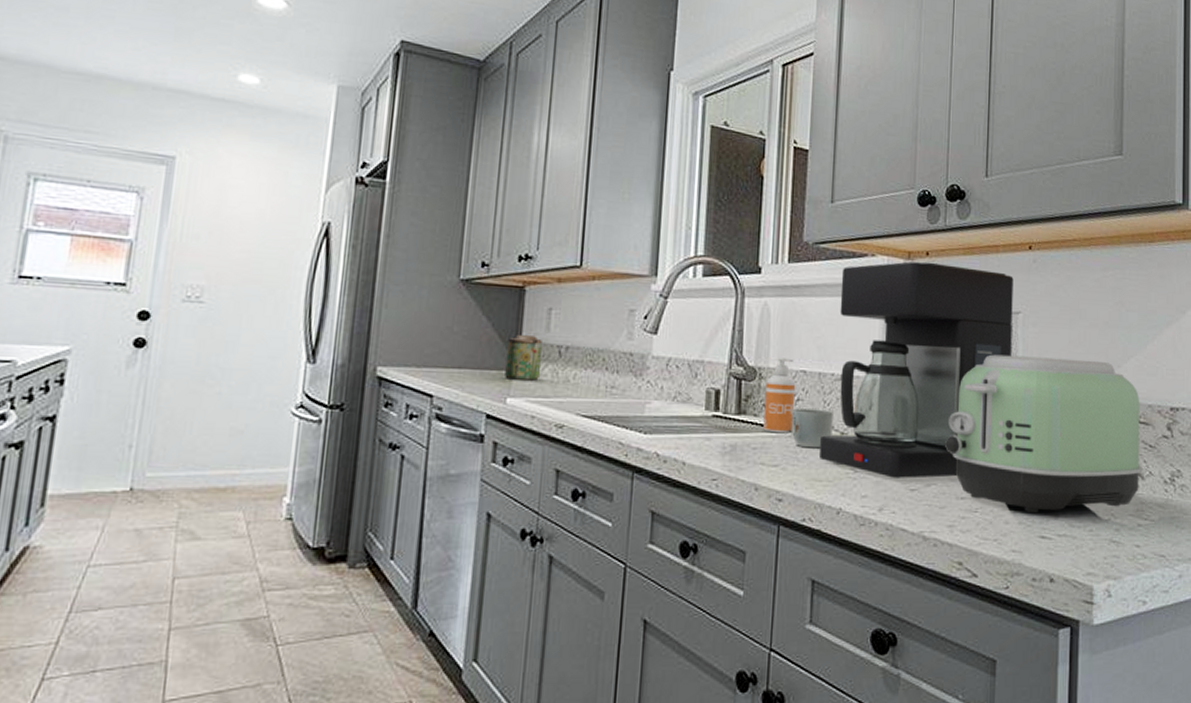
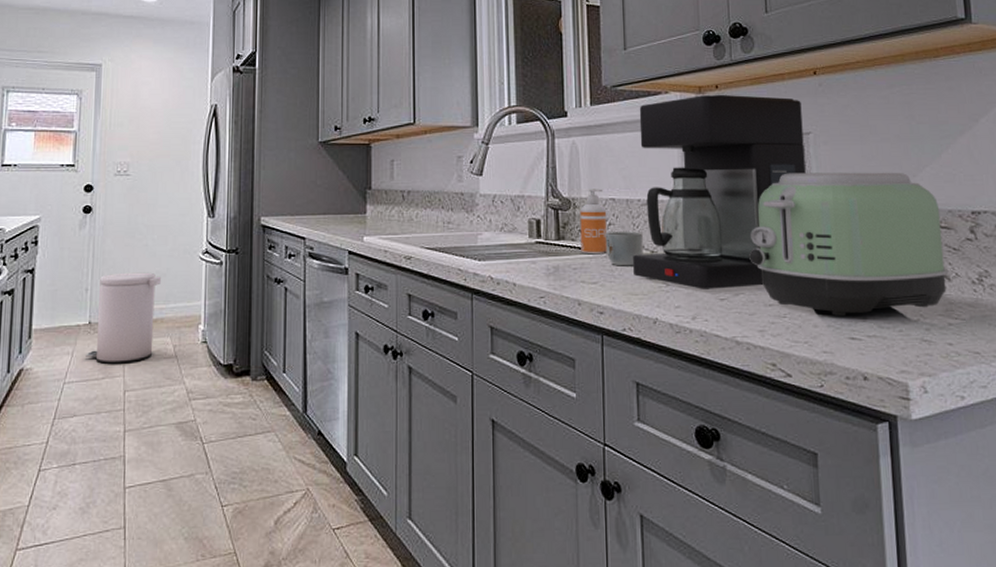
pedal bin: none [122,426,236,545] -> present [86,272,161,365]
canister: present [505,335,542,381] -> none [360,184,389,221]

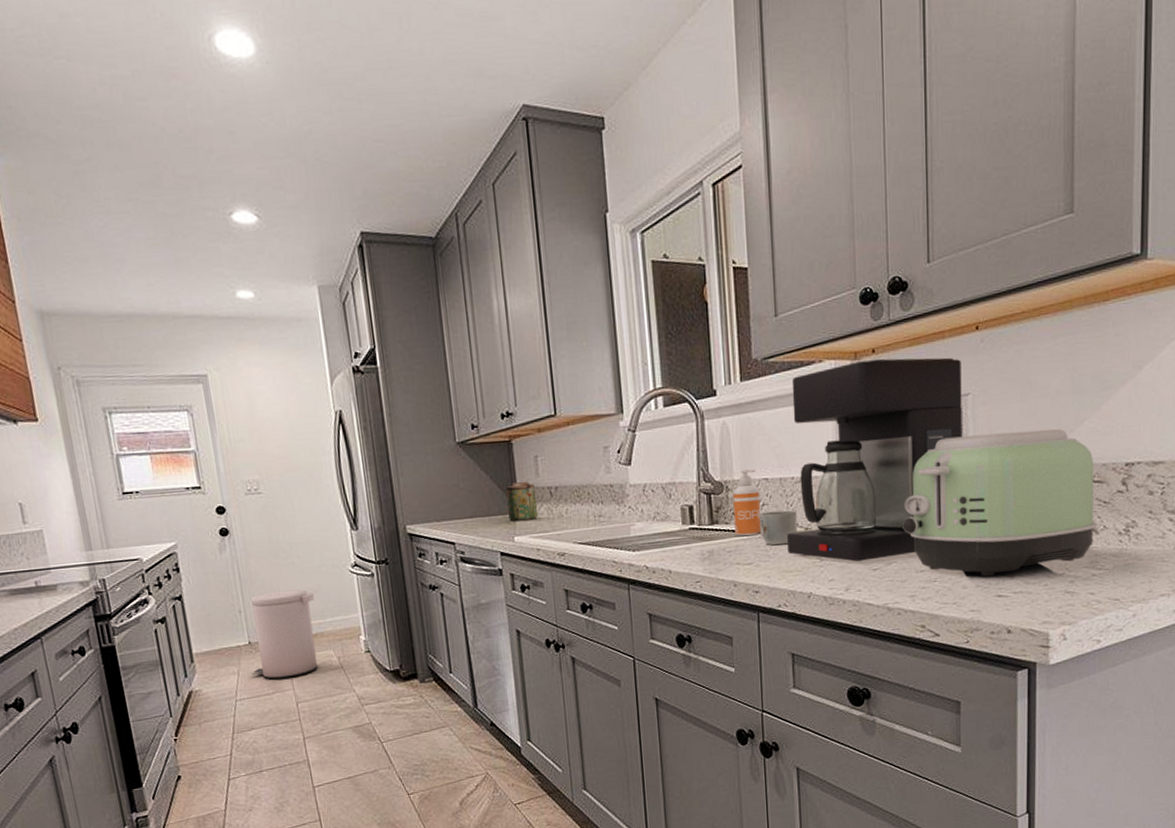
canister: none [360,184,389,221] -> present [506,482,539,522]

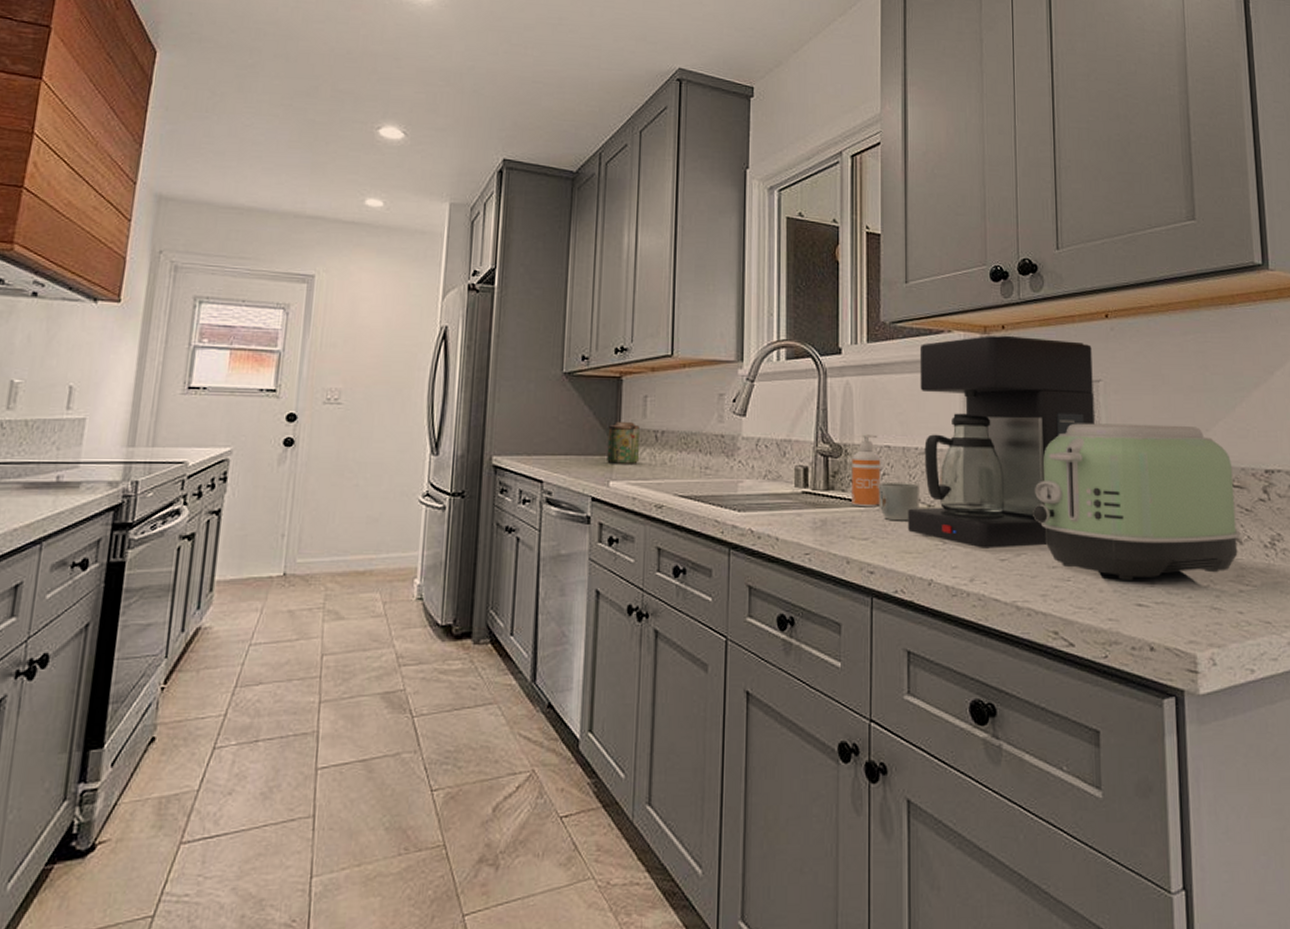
pedal bin: present [251,589,318,681] -> none [278,516,372,624]

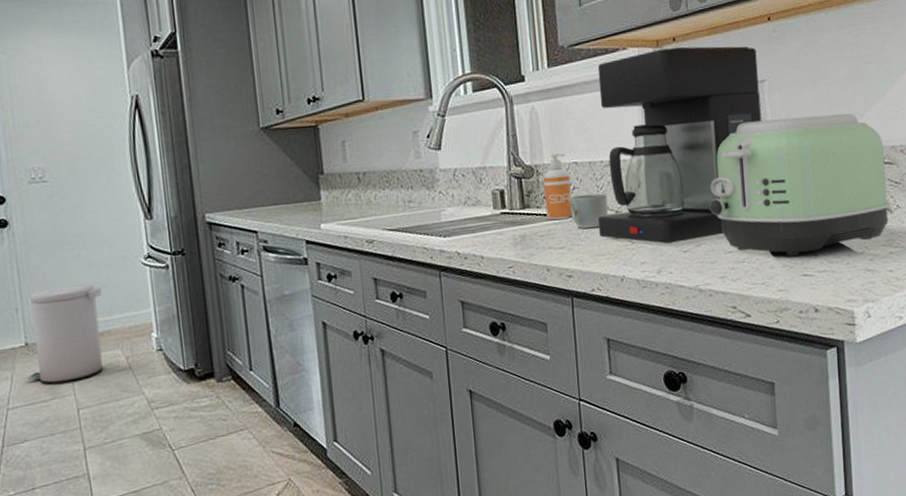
pedal bin: none [278,516,372,624] -> present [27,284,104,385]
canister: present [607,422,640,464] -> none [312,167,346,208]

